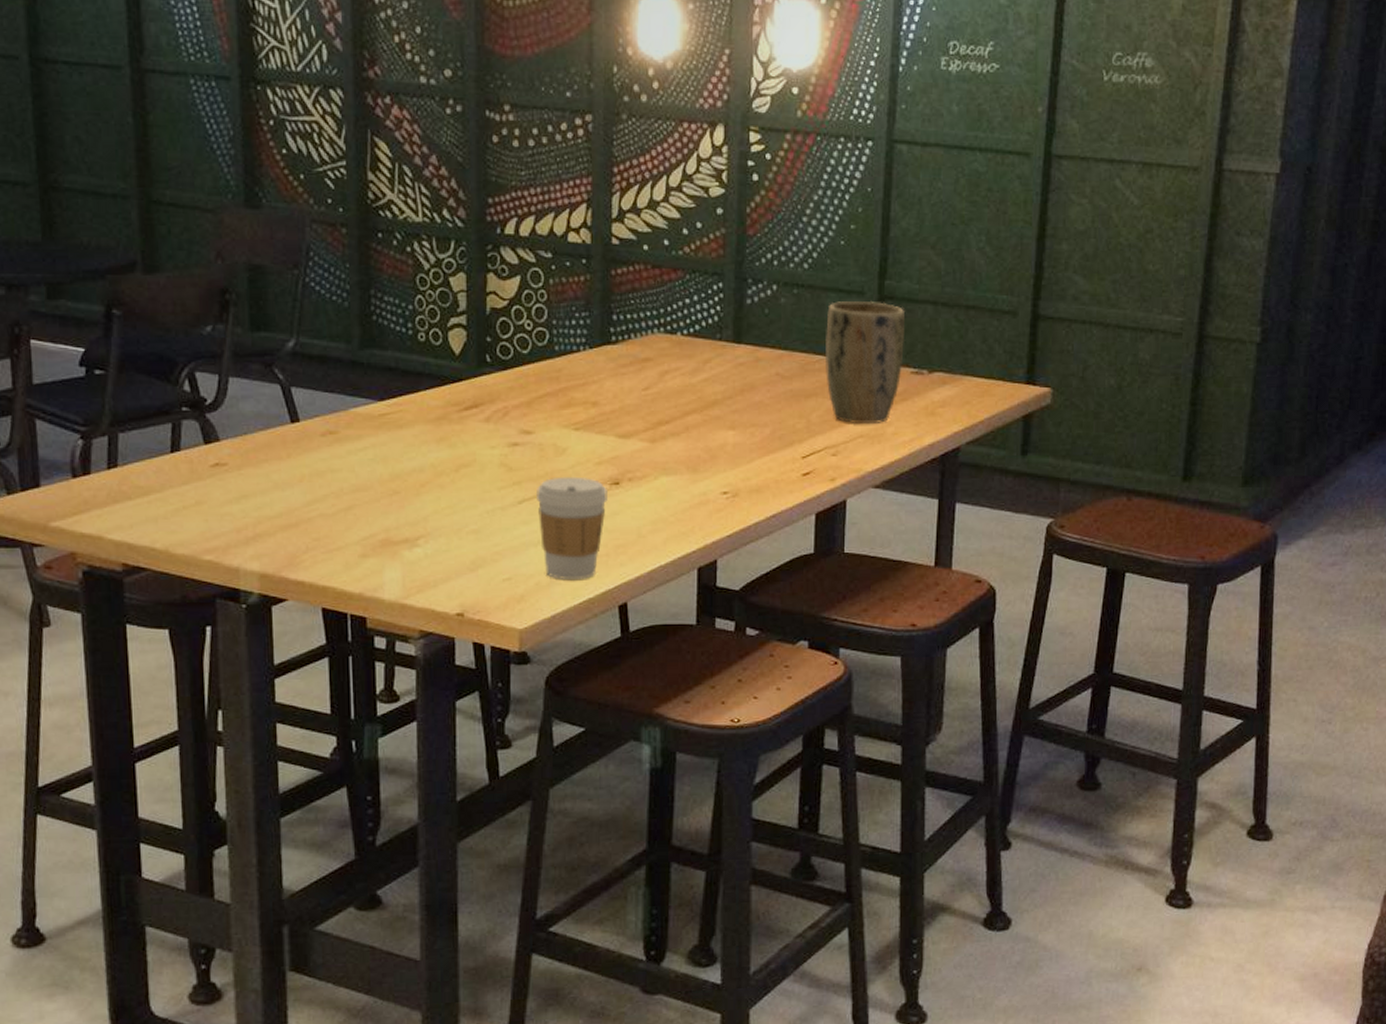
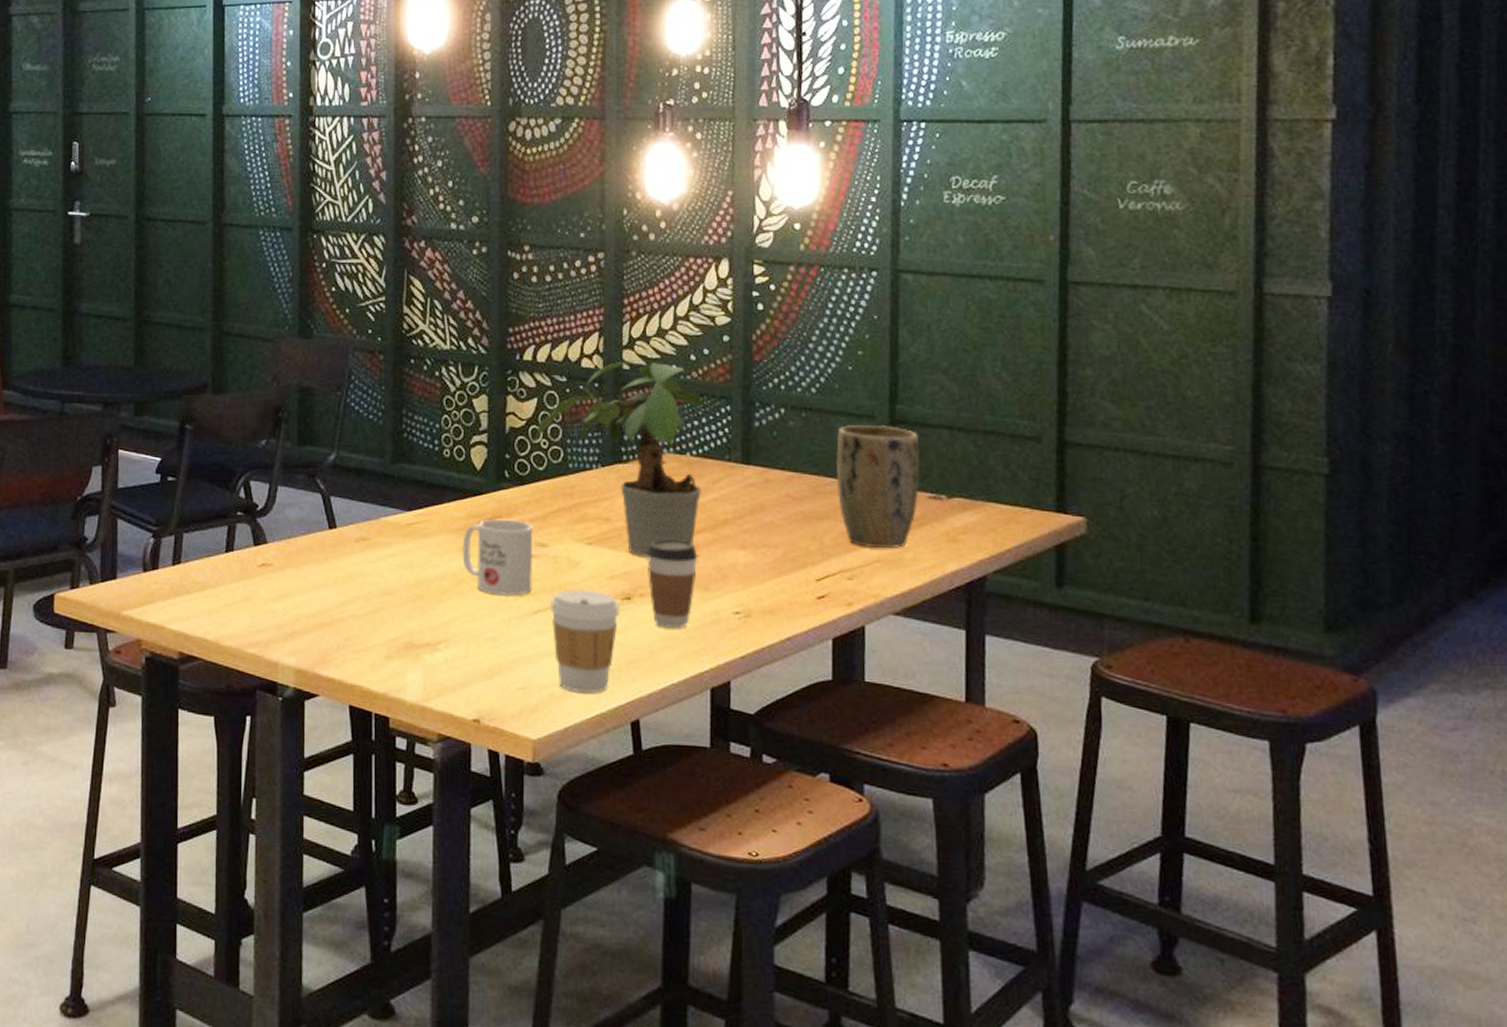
mug: none [441,406,518,486] -> present [462,518,533,596]
potted plant: none [519,234,694,441] -> present [535,360,702,557]
coffee cup: none [635,422,687,512] -> present [646,539,698,629]

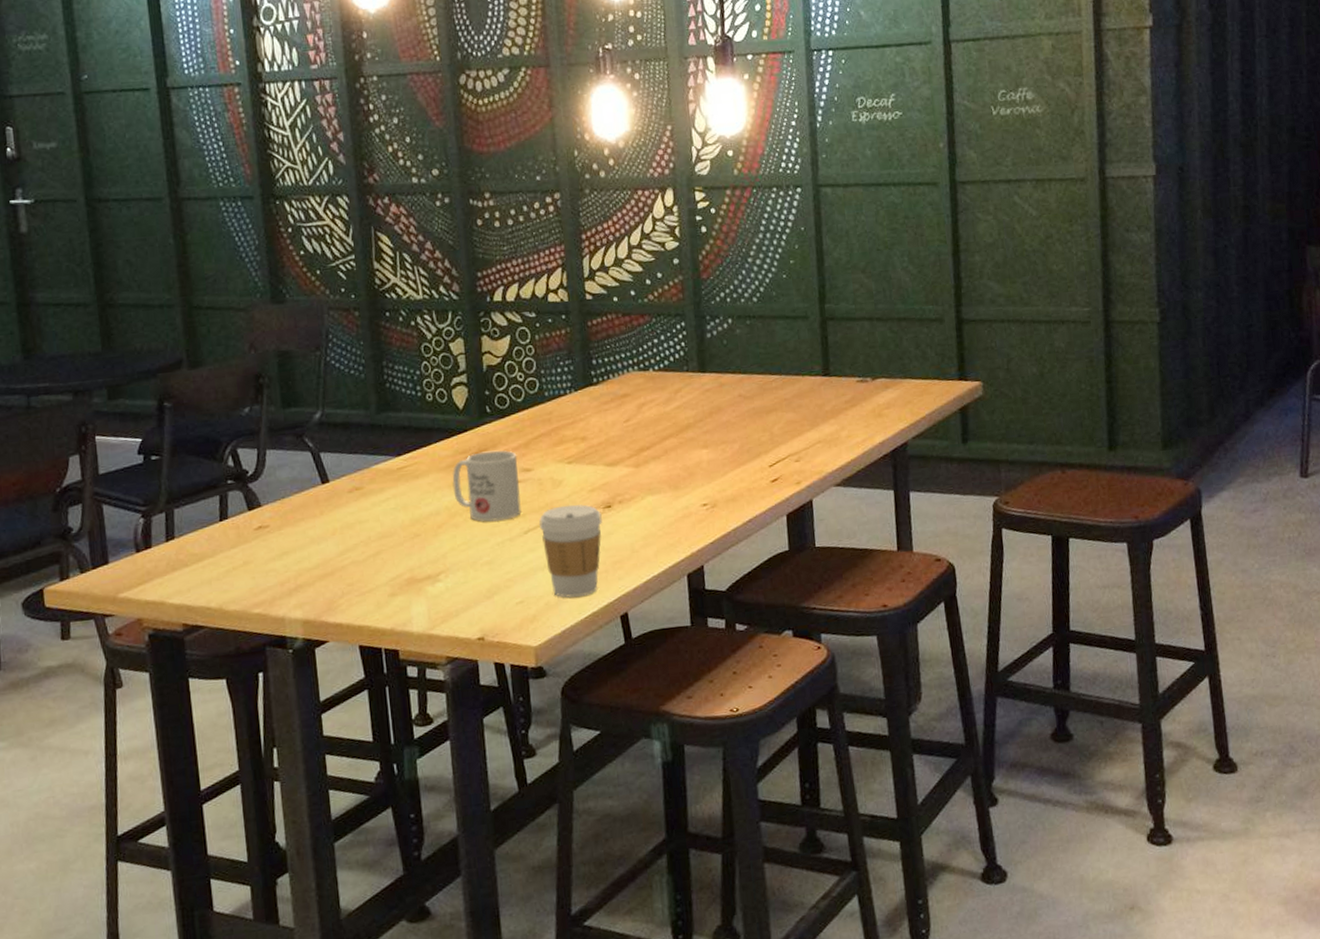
potted plant: present [535,360,702,557] -> none [512,290,666,468]
coffee cup: present [646,539,698,629] -> none [621,447,667,528]
plant pot: present [836,424,921,548] -> none [778,323,849,432]

